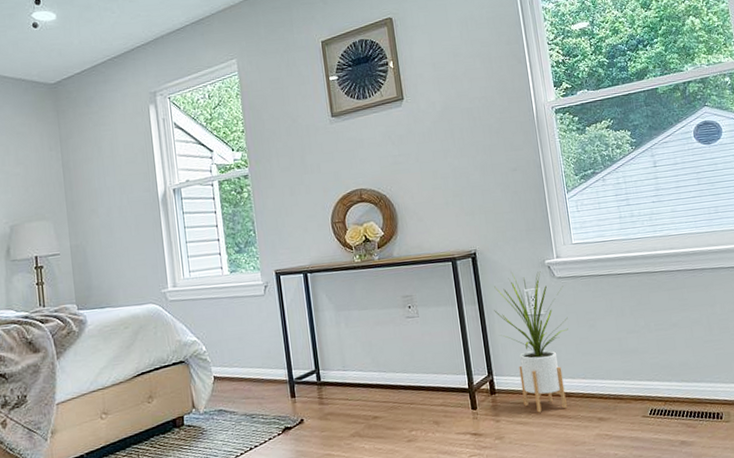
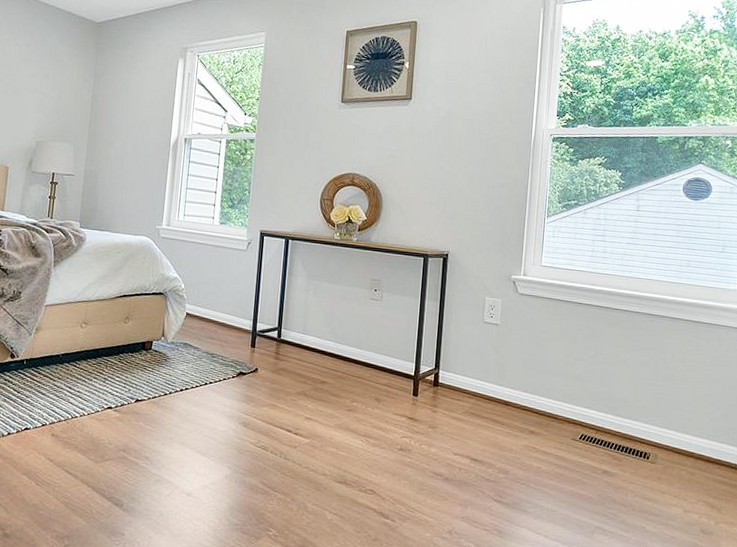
house plant: present [494,271,568,413] -> none [453,279,524,415]

